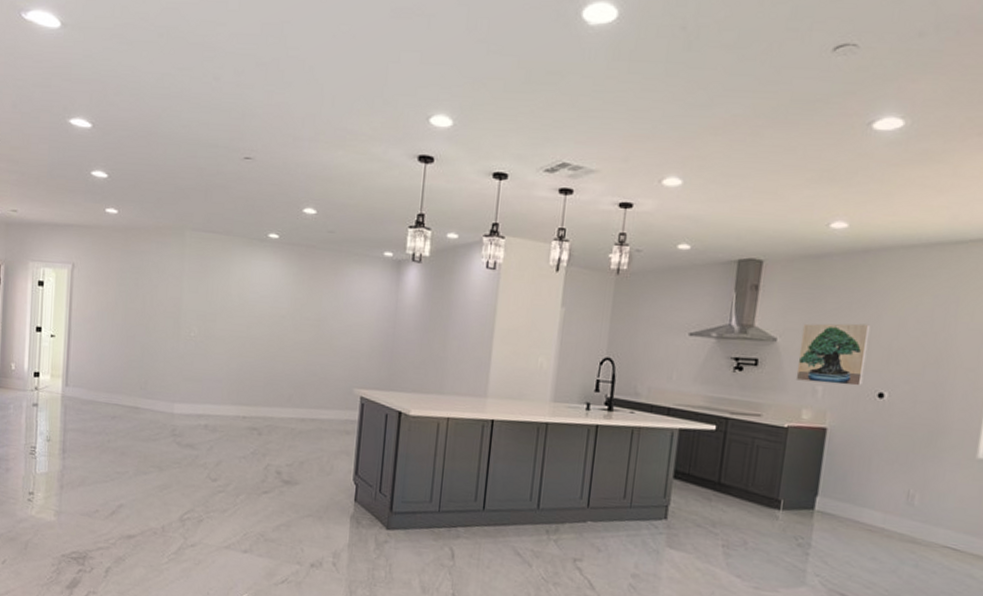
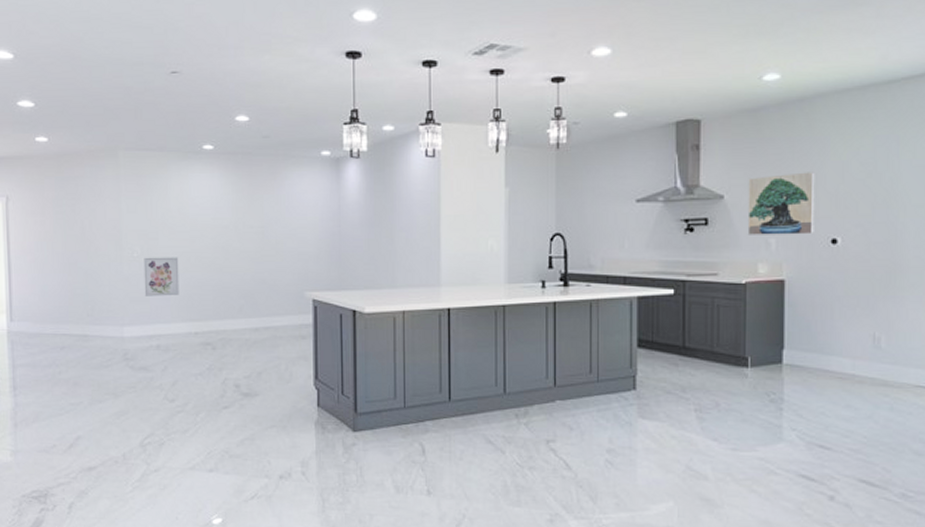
wall art: none [197,337,234,379] -> present [143,257,179,296]

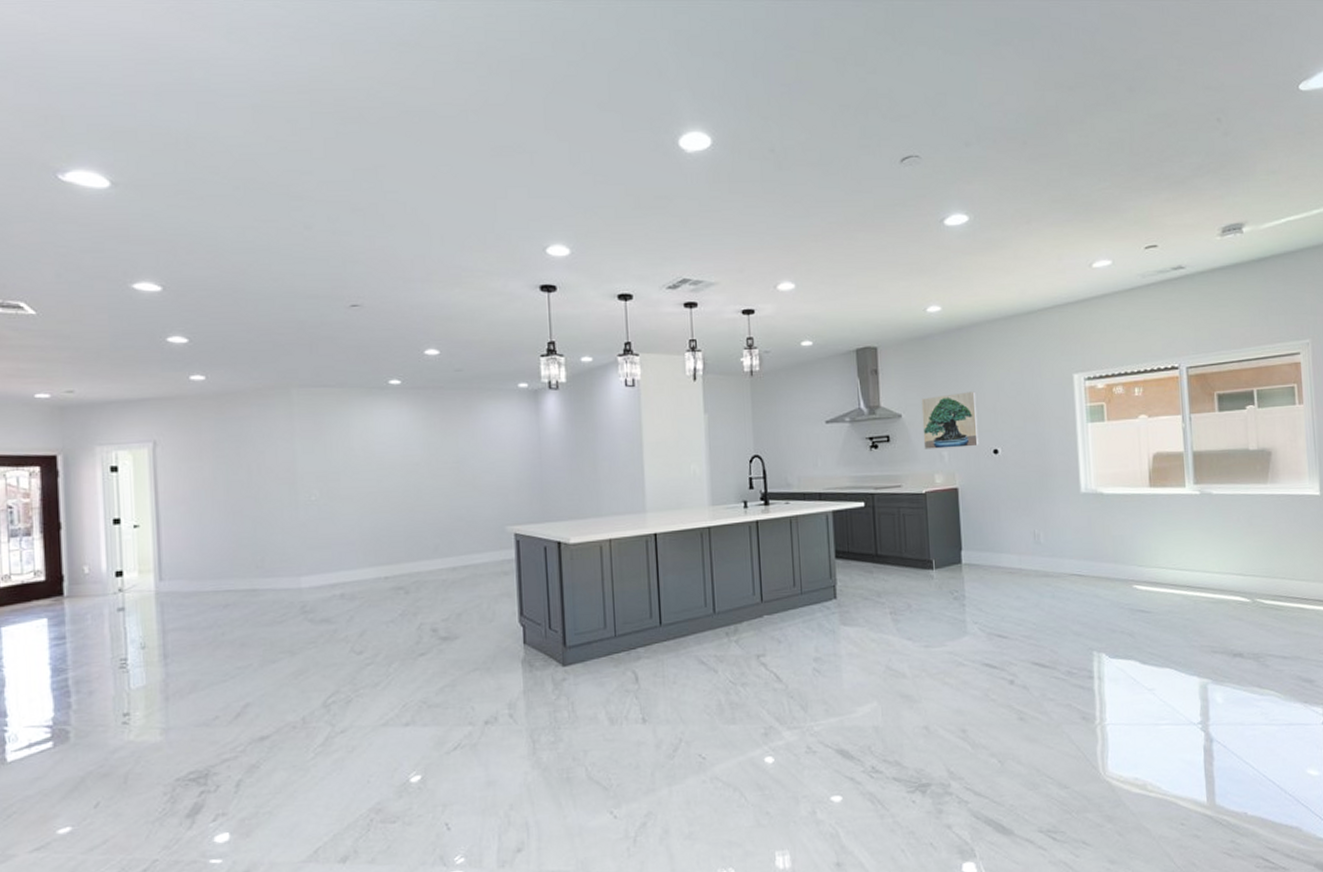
wall art: present [143,257,179,296] -> none [323,498,366,542]

